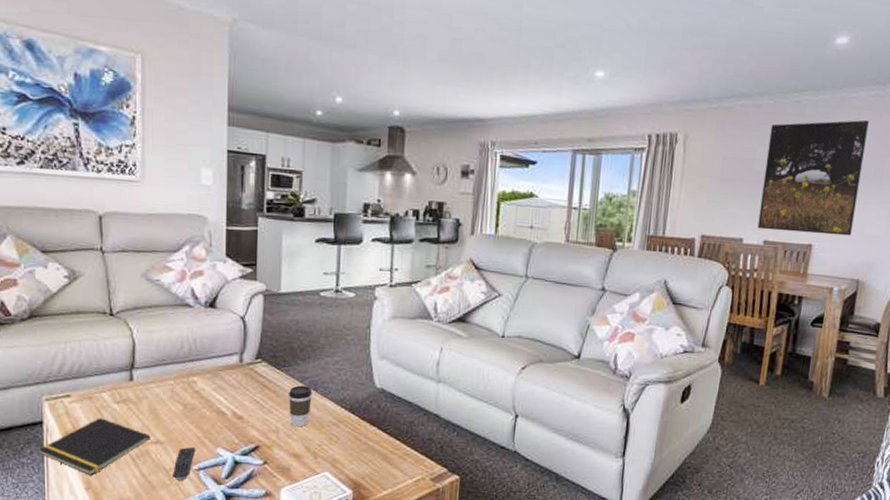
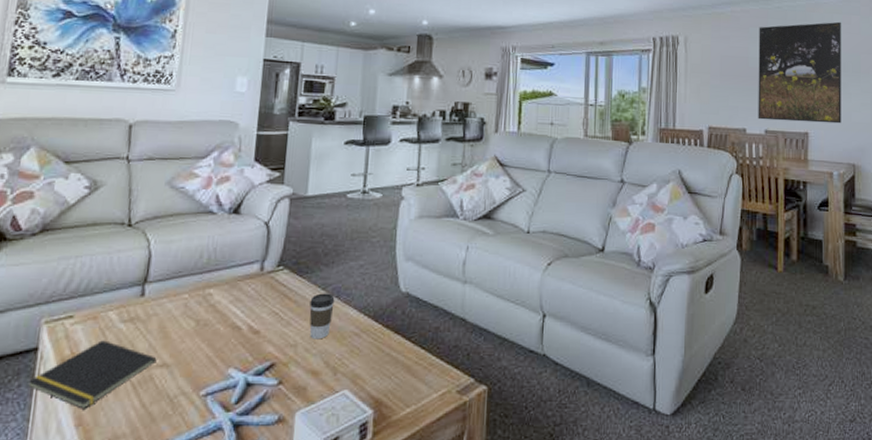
remote control: present [173,447,196,482] -> none [176,368,206,411]

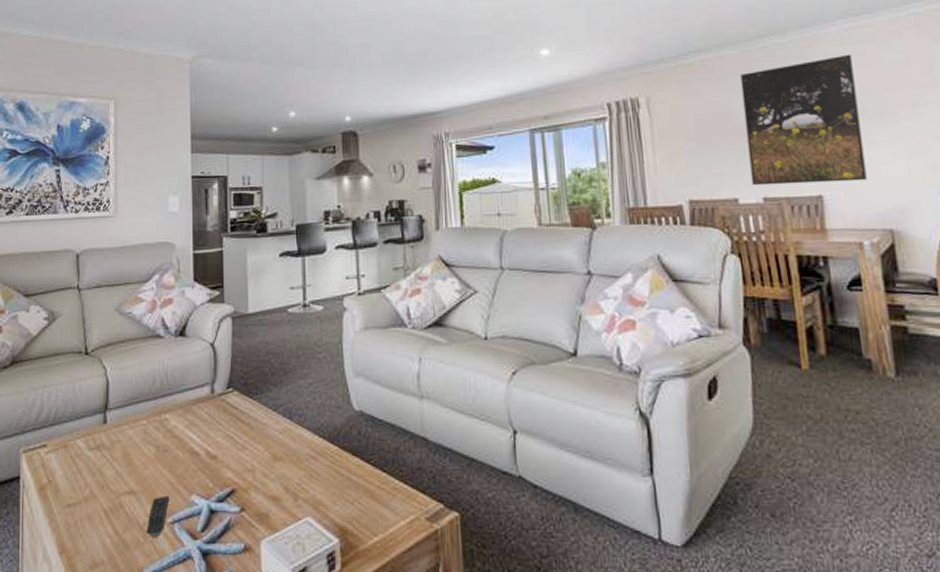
notepad: present [27,340,157,409] -> none [14,468,124,537]
remote control: none [176,368,206,411] -> present [147,495,170,539]
coffee cup: present [309,293,335,340] -> none [263,414,287,464]

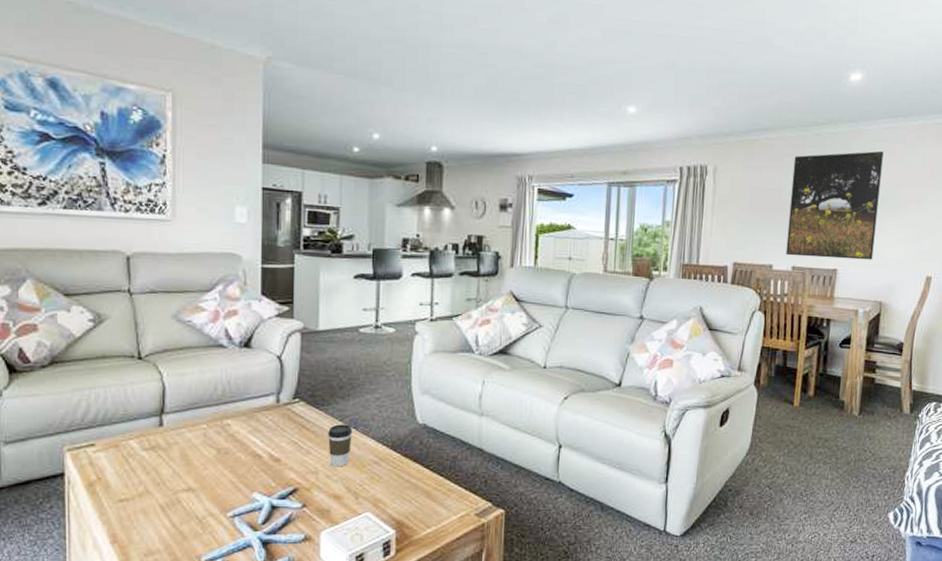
remote control: present [147,495,170,539] -> none [206,493,231,530]
coffee cup: none [263,414,287,464] -> present [328,424,353,467]

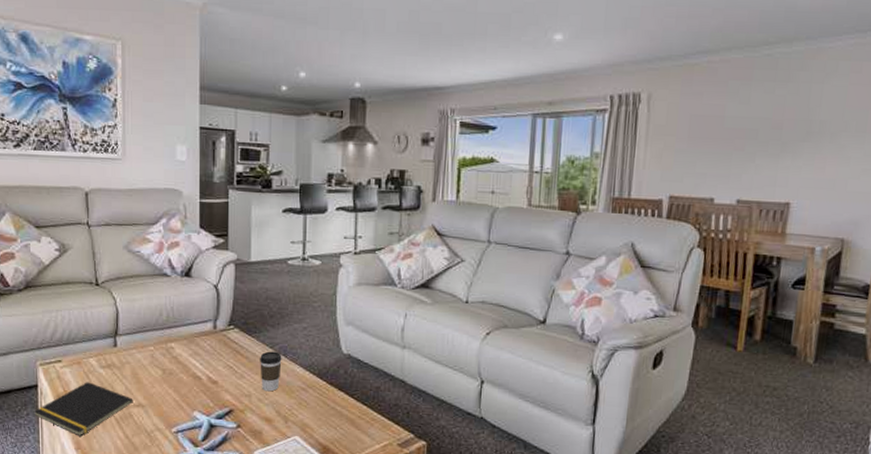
notepad: none [58,467,182,528] -> present [33,382,133,437]
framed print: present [786,151,884,260] -> none [729,70,849,193]

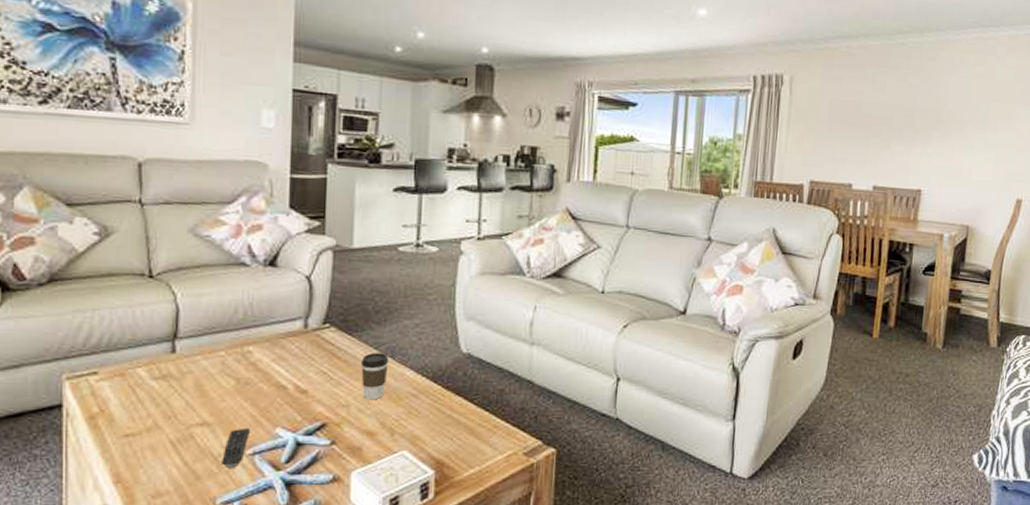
notepad: present [33,382,133,437] -> none [55,398,196,467]
remote control: none [153,410,175,444] -> present [222,427,251,469]

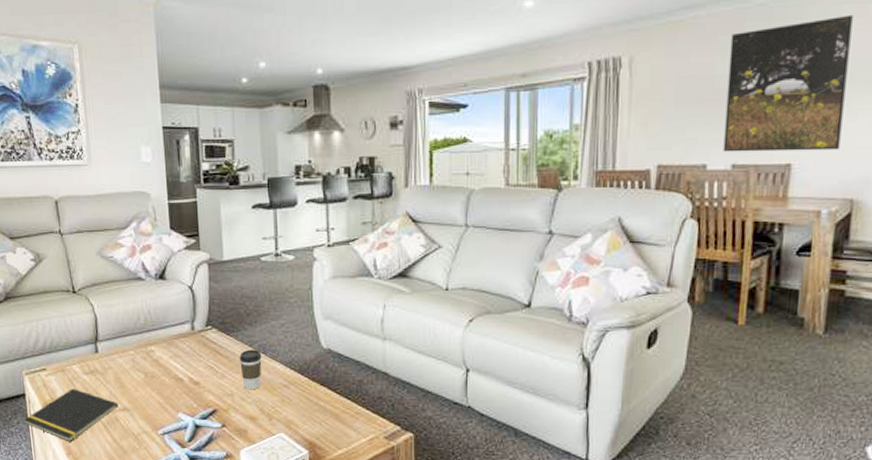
notepad: none [55,398,196,467] -> present [23,389,119,442]
remote control: present [222,427,251,469] -> none [140,412,160,446]
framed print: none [866,62,973,181] -> present [723,14,853,152]

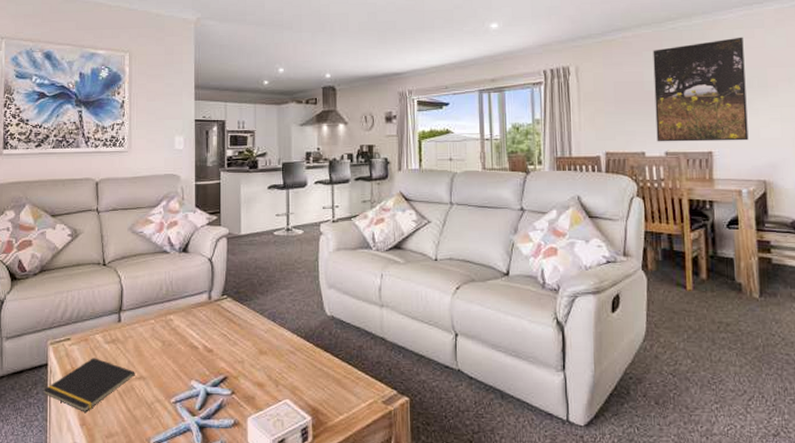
coffee cup: present [239,350,262,390] -> none [251,317,271,357]

